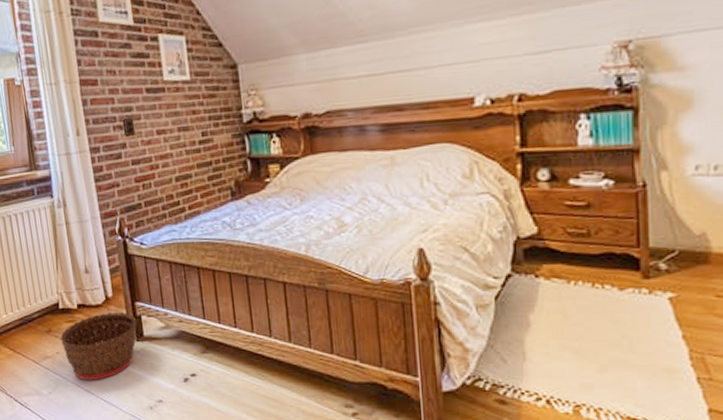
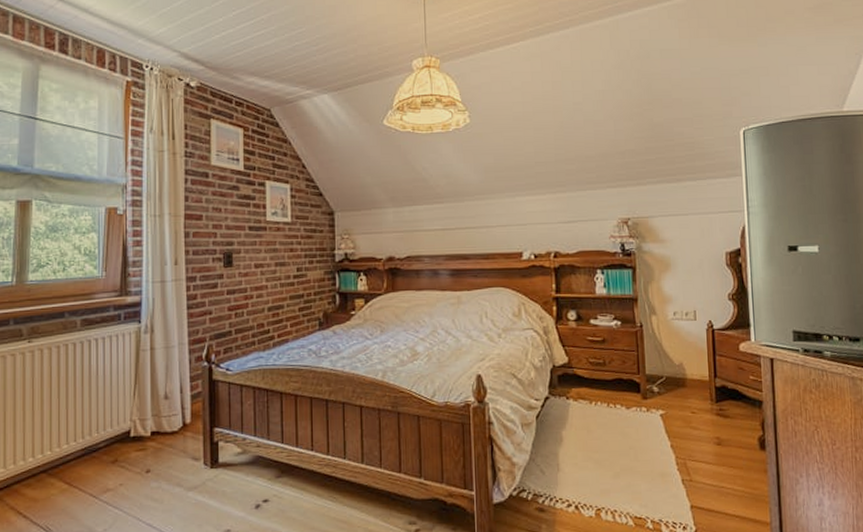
basket: present [60,313,137,381] -> none [127,439,213,514]

